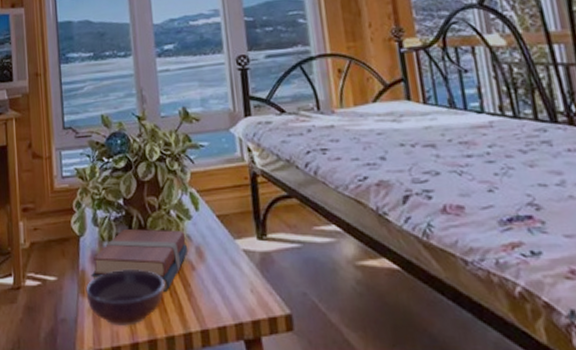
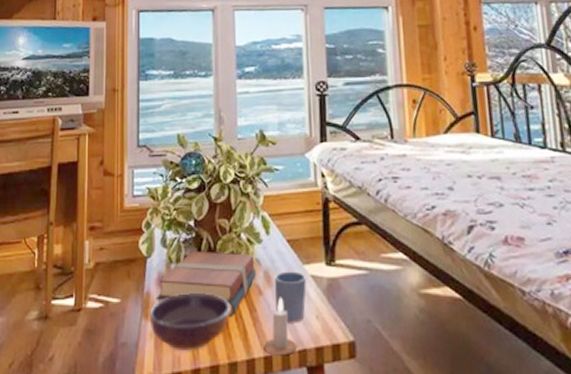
candle: none [199,272,233,330] -> present [263,297,296,356]
mug: none [207,246,240,297] -> present [275,271,307,323]

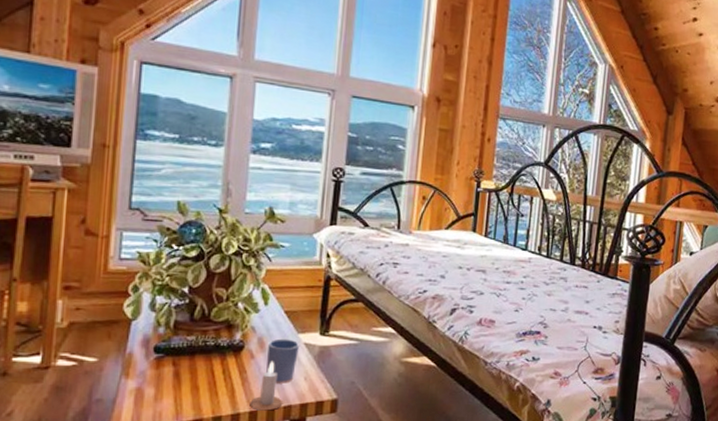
bowl: present [149,293,230,352] -> none [130,355,220,408]
books: present [156,250,257,316] -> none [139,316,251,377]

